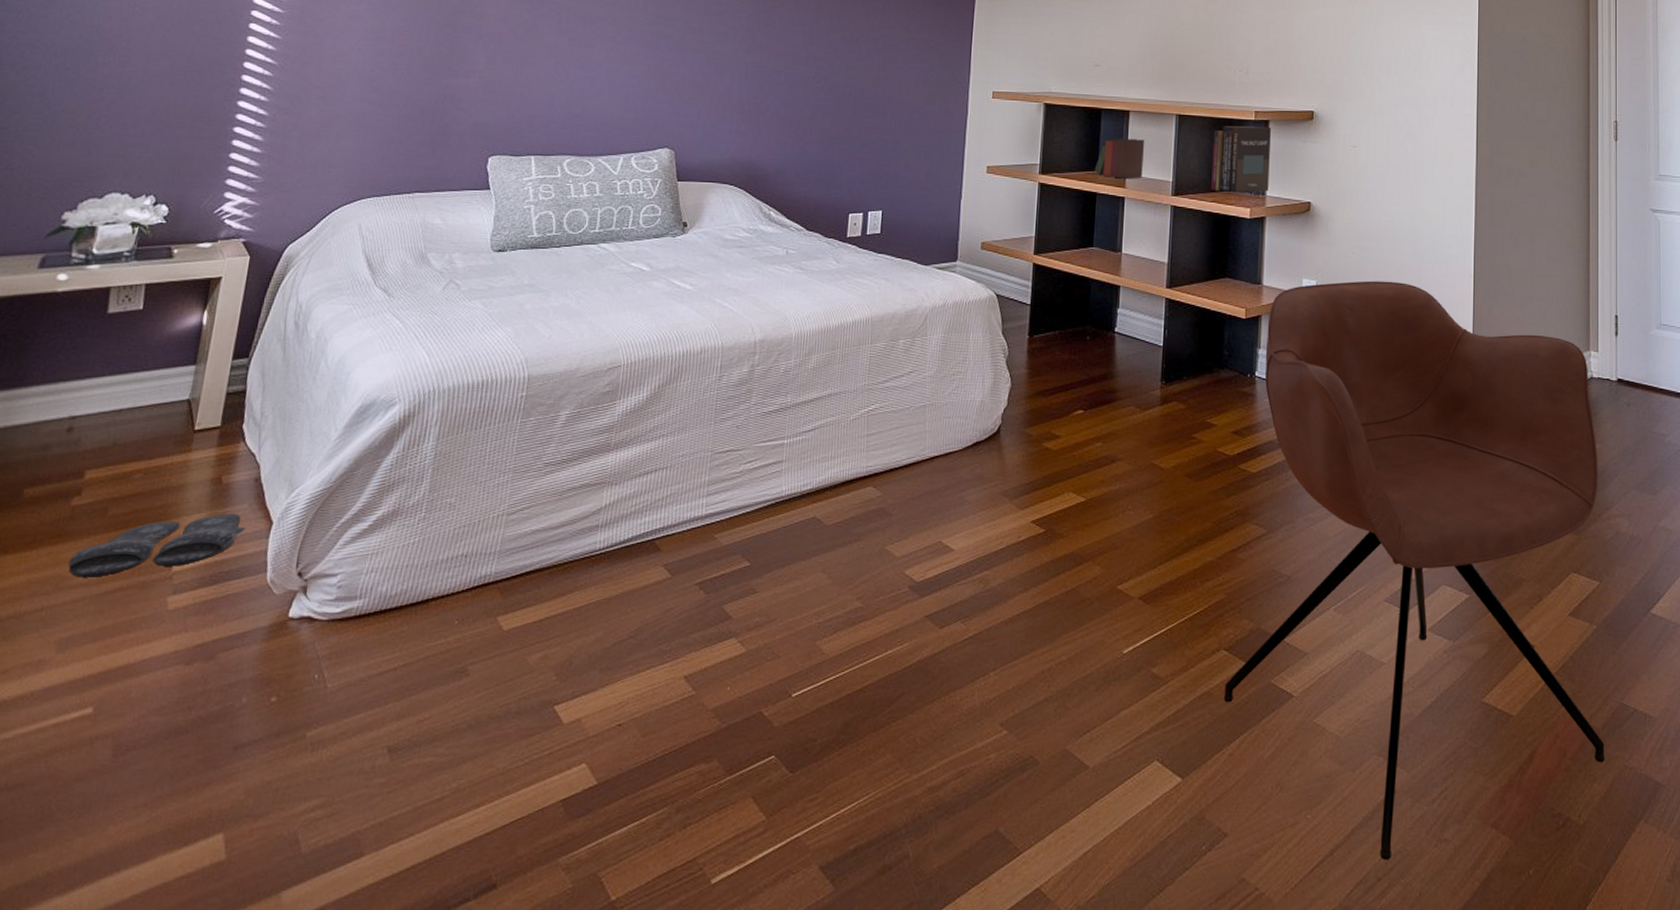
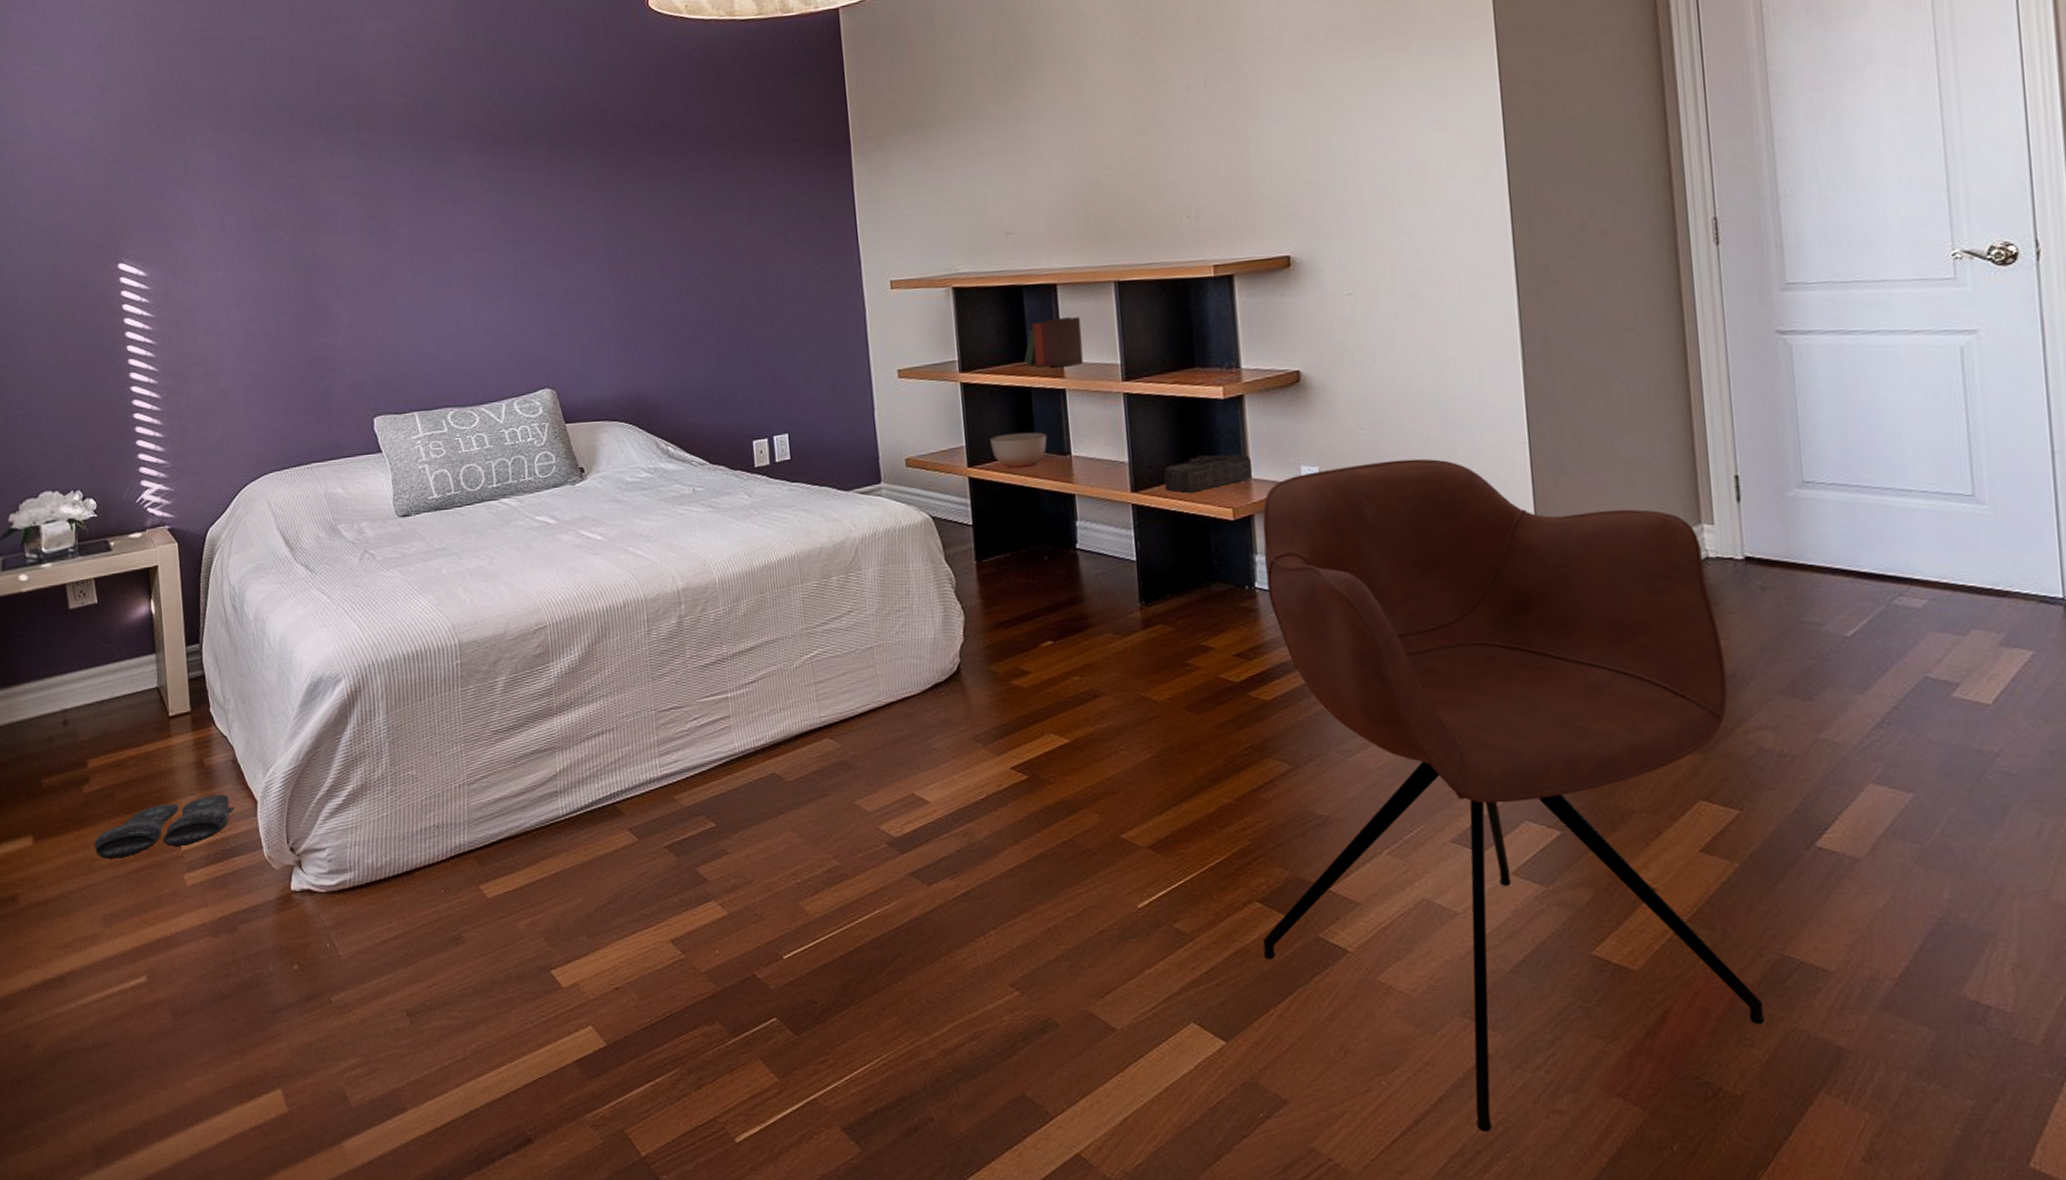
bowl: none [1055,229,1104,260] -> present [989,431,1048,469]
decorative box: none [1194,262,1264,293] -> present [1164,454,1252,493]
books: present [1211,126,1272,193] -> none [1164,283,1243,370]

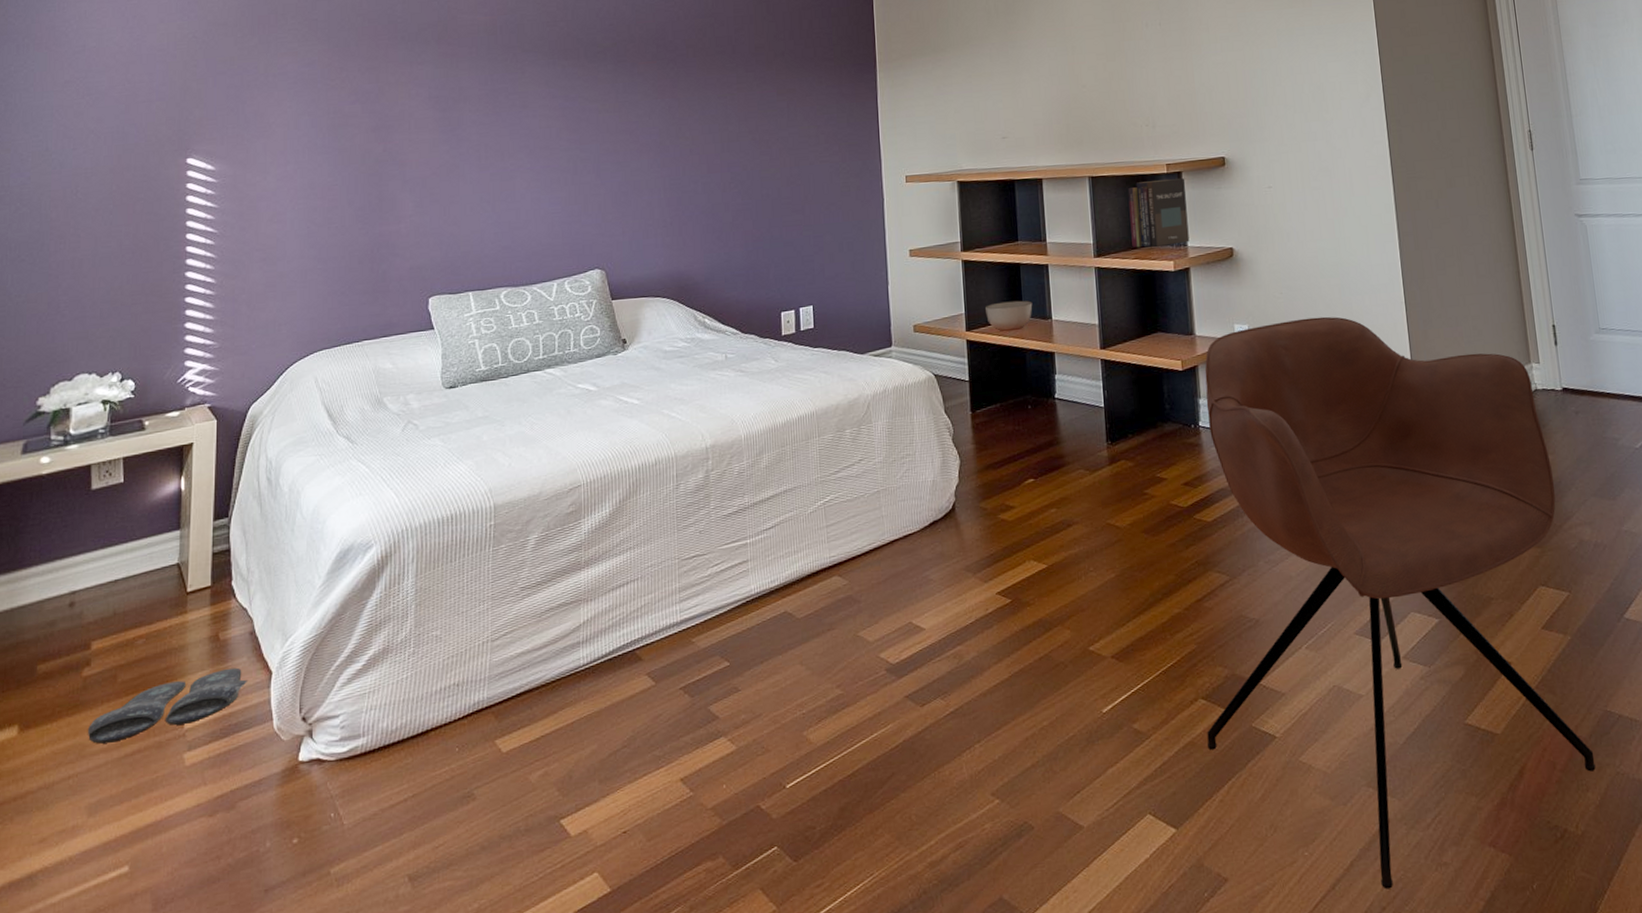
books: present [1024,317,1083,368] -> none [1015,205,1063,247]
books: none [1164,283,1243,370] -> present [1128,178,1190,248]
decorative box: present [1164,454,1252,493] -> none [1127,316,1197,349]

